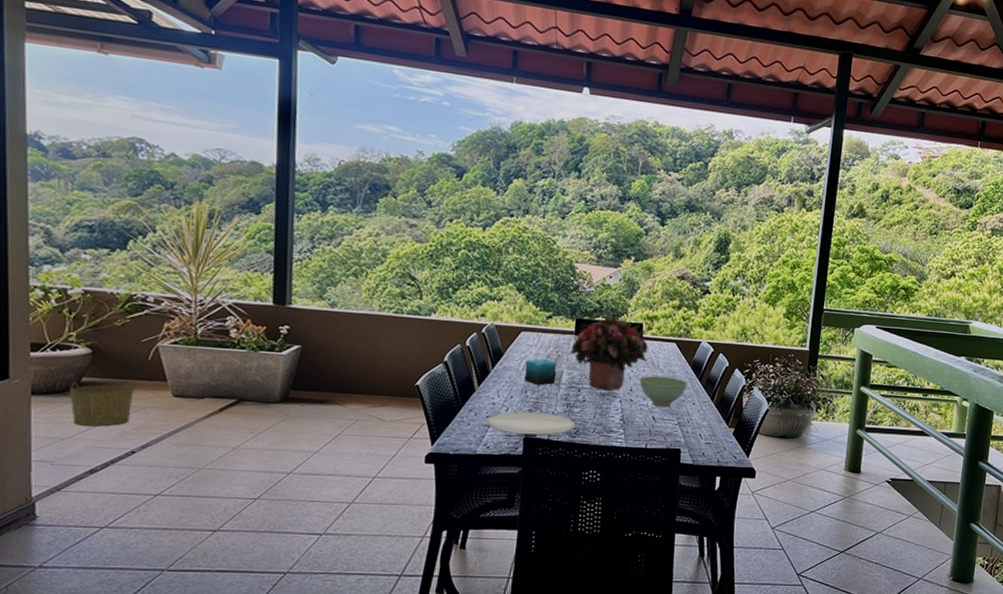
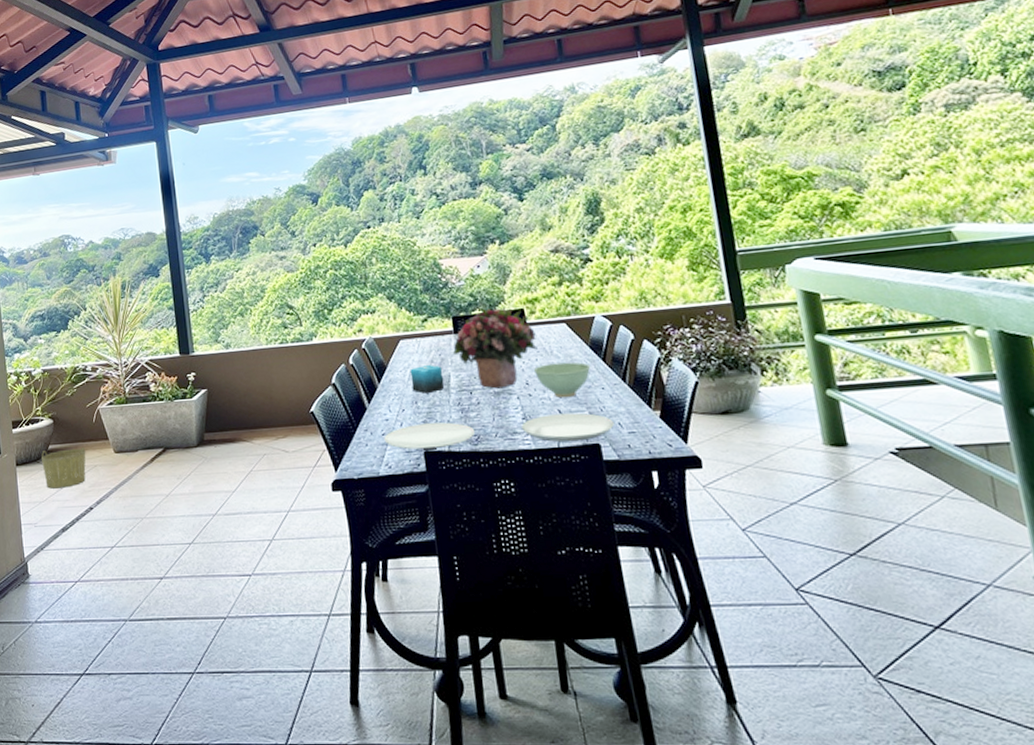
plate: none [617,419,696,445] -> present [521,412,615,442]

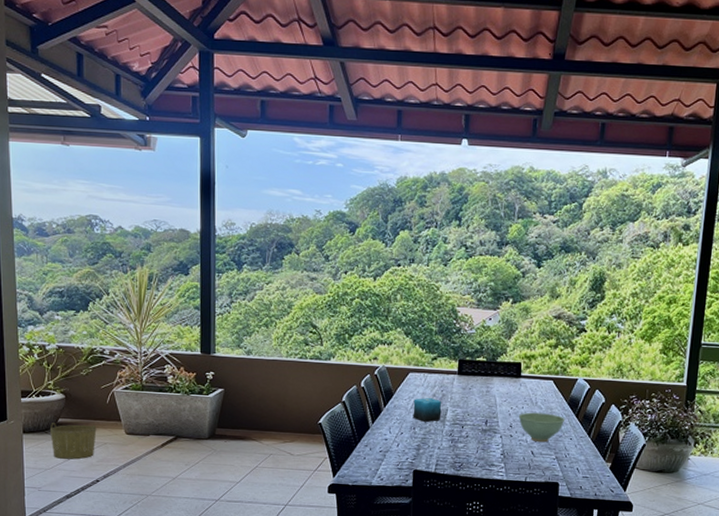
plate: present [384,422,476,450] -> none [381,446,460,469]
bouquet: present [452,306,538,389] -> none [453,357,527,427]
plate: present [521,412,615,442] -> none [499,454,573,479]

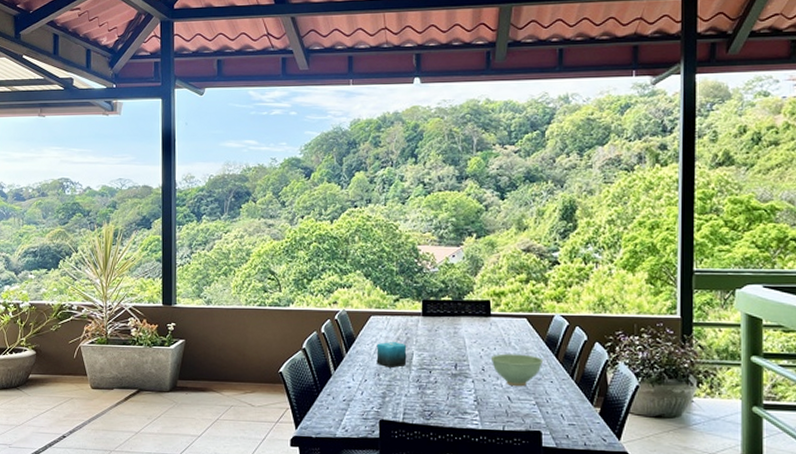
basket: present [49,423,97,460] -> none [21,379,64,415]

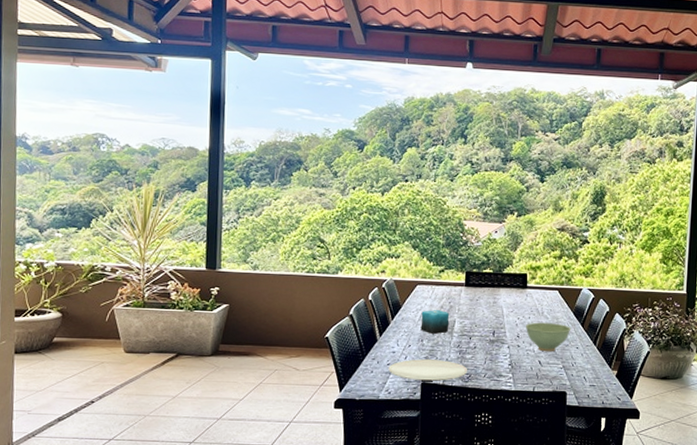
plate: none [344,394,430,419] -> present [388,359,468,381]

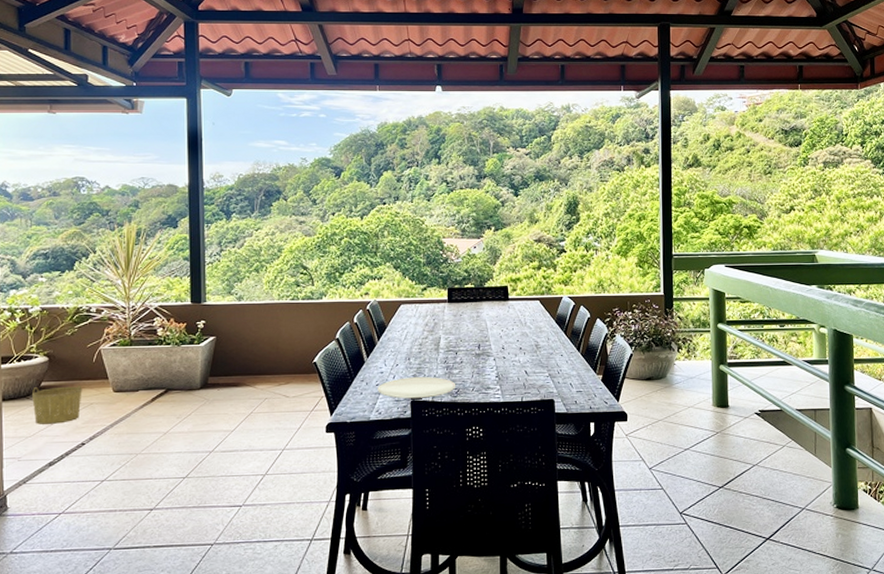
basket: none [43,342,94,380] -> present [31,385,83,424]
candle: present [420,310,450,334] -> none [407,328,435,351]
bowl: present [525,322,572,352] -> none [509,332,555,362]

